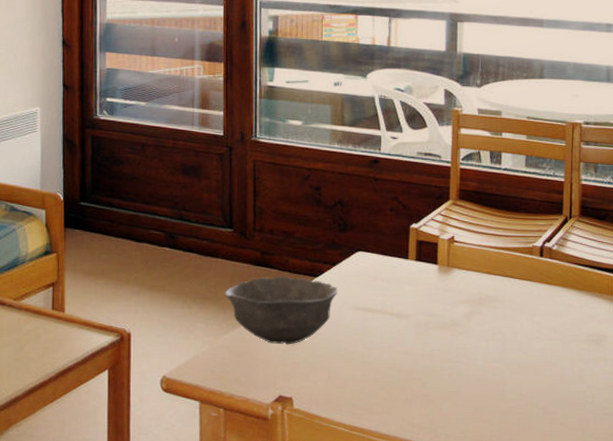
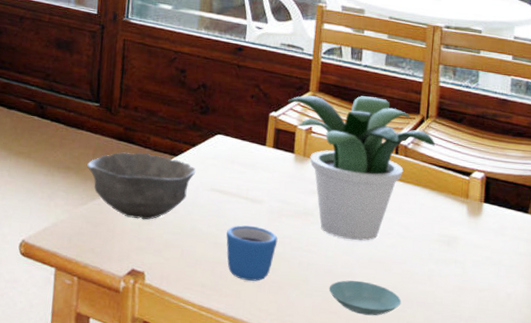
mug: none [374,342,426,397] -> present [226,225,278,281]
potted plant: none [427,200,579,347] -> present [287,95,435,241]
saucer: none [480,387,553,421] -> present [328,280,402,316]

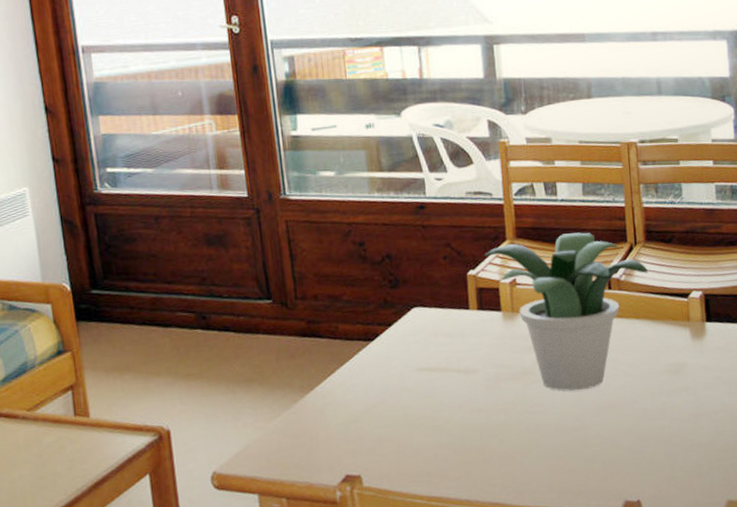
bowl: present [87,152,196,220] -> none [271,344,398,420]
mug: present [226,225,278,281] -> none [443,398,500,459]
saucer: present [328,280,402,316] -> none [562,430,639,466]

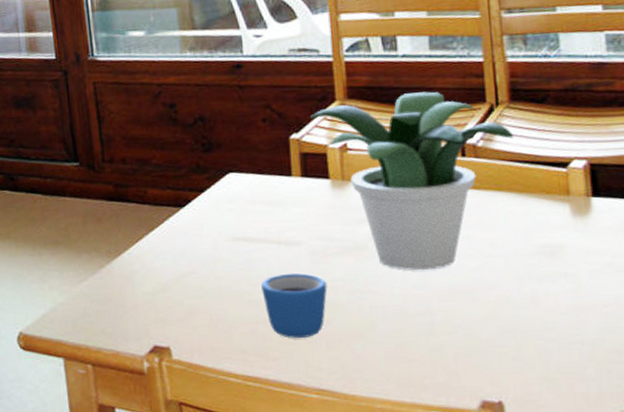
mug: none [443,398,500,459] -> present [261,273,328,338]

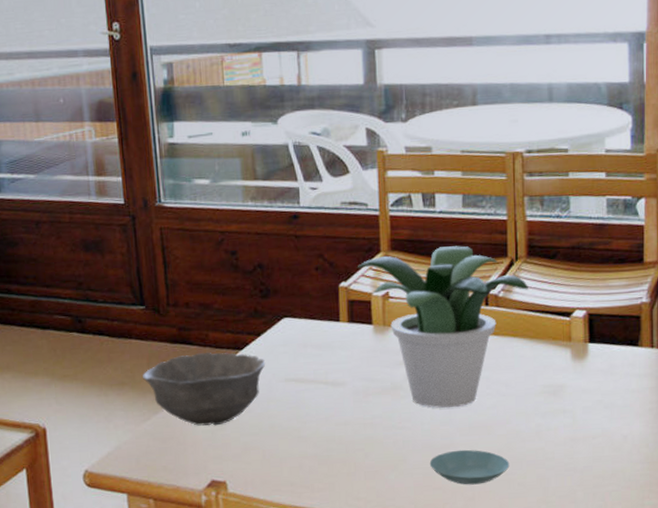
bowl: none [78,210,211,288] -> present [143,352,266,426]
mug: present [261,273,328,338] -> none [310,411,367,471]
saucer: none [402,317,501,357] -> present [429,449,510,485]

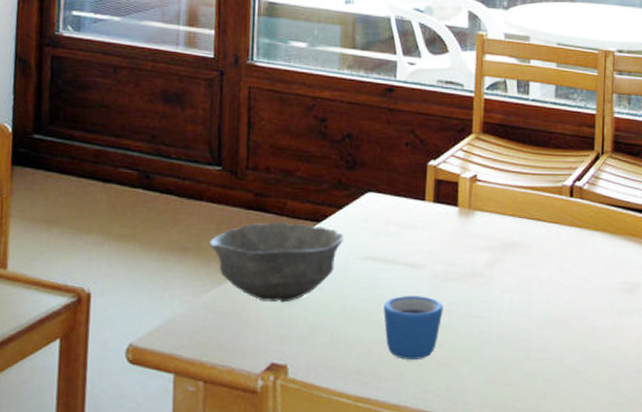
mug: none [310,411,367,471] -> present [383,296,444,360]
potted plant: present [357,246,528,408] -> none [447,134,612,300]
saucer: present [429,449,510,485] -> none [503,344,583,382]

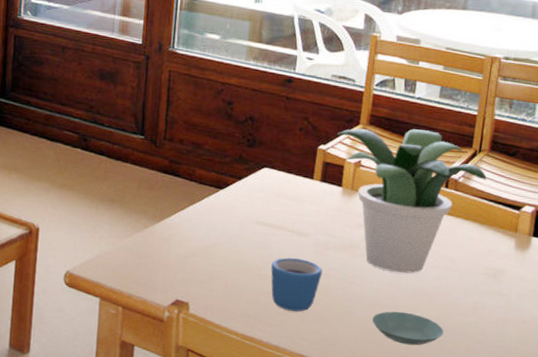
bowl: present [209,221,344,303] -> none [131,185,242,252]
potted plant: none [447,134,612,300] -> present [336,128,486,273]
saucer: none [503,344,583,382] -> present [372,311,444,346]

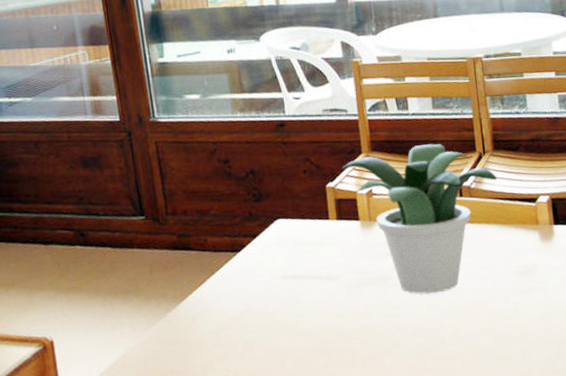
mug: present [271,257,323,312] -> none [307,303,361,361]
saucer: present [372,311,444,346] -> none [421,330,494,364]

